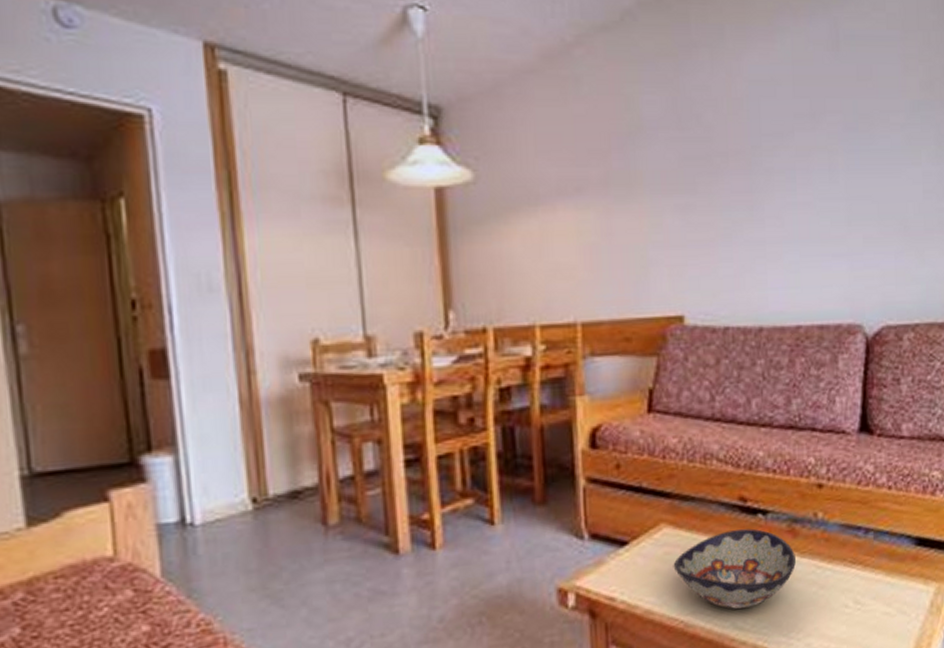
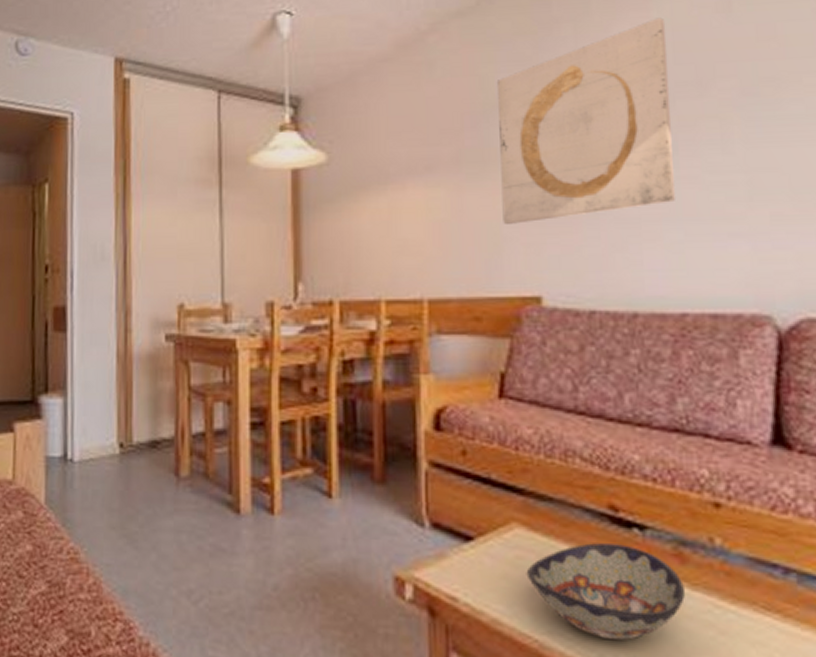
wall art: none [641,50,794,247] -> present [496,17,676,224]

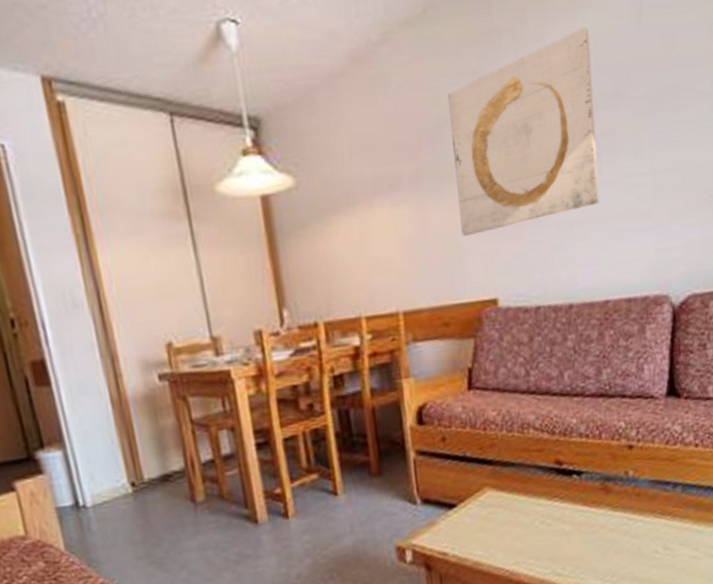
decorative bowl: present [526,543,685,640] -> none [497,488,609,559]

